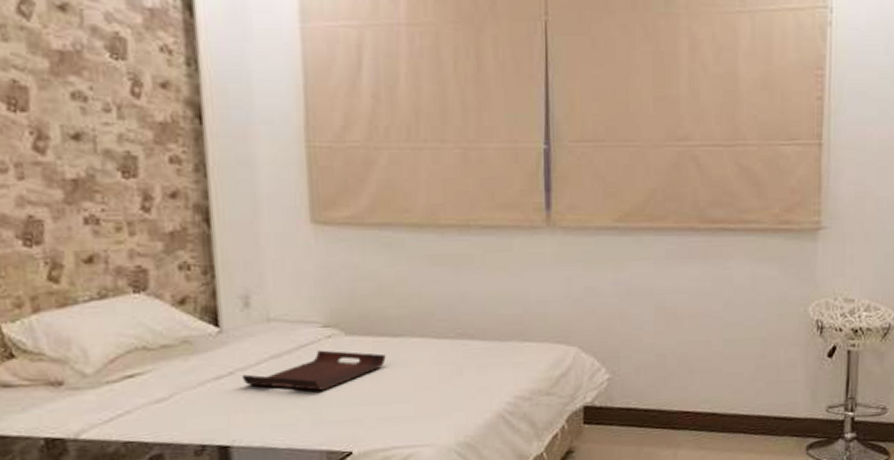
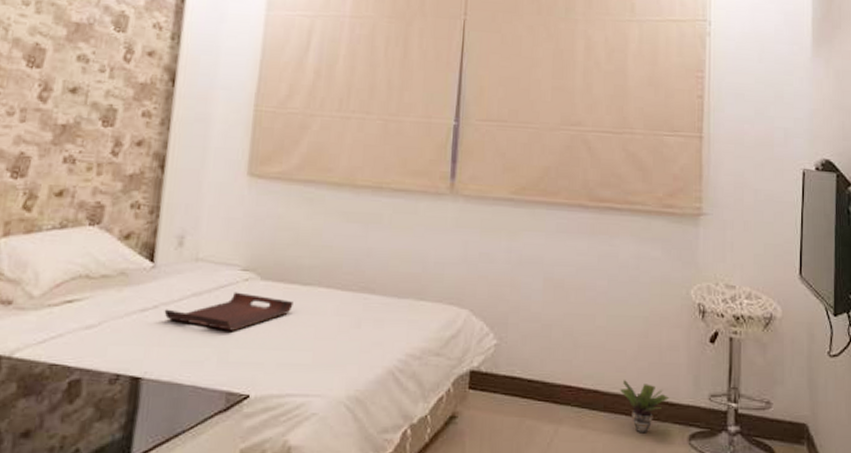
potted plant: none [737,401,788,449] -> present [619,380,670,434]

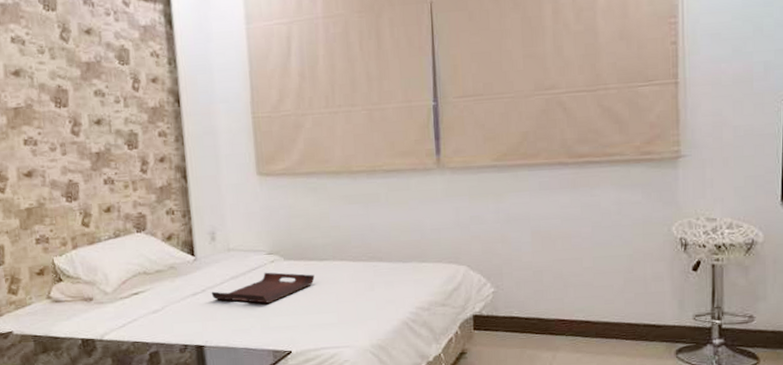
potted plant: present [619,380,670,434] -> none [609,310,656,352]

